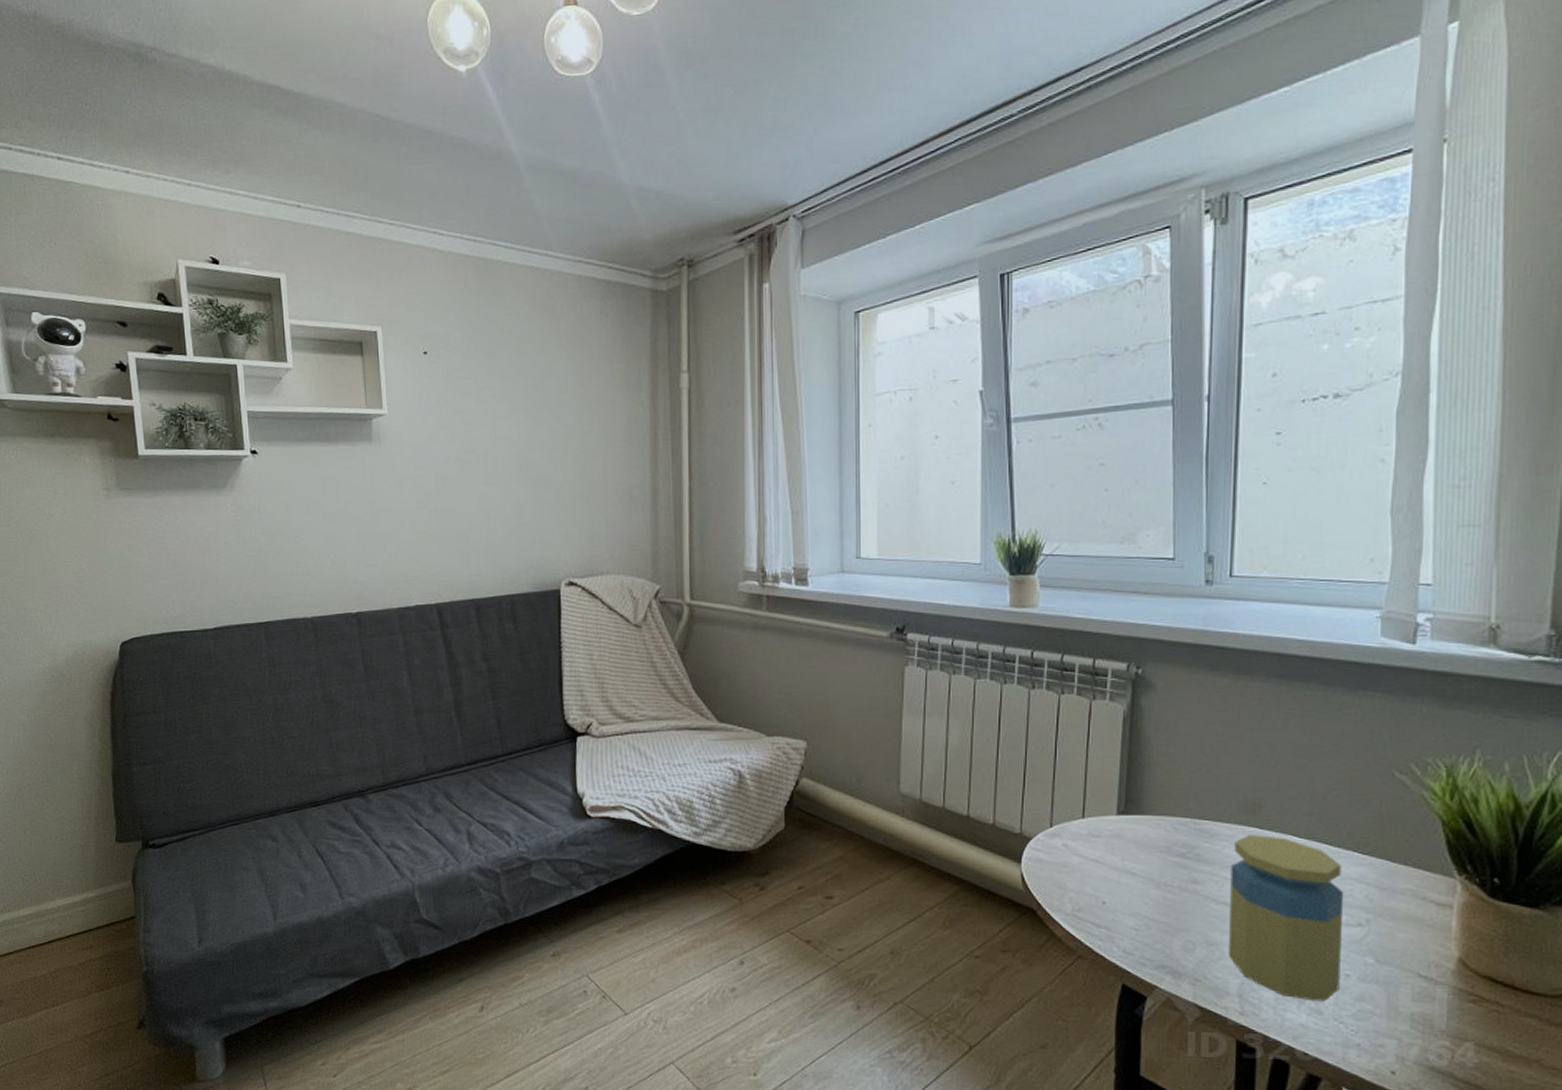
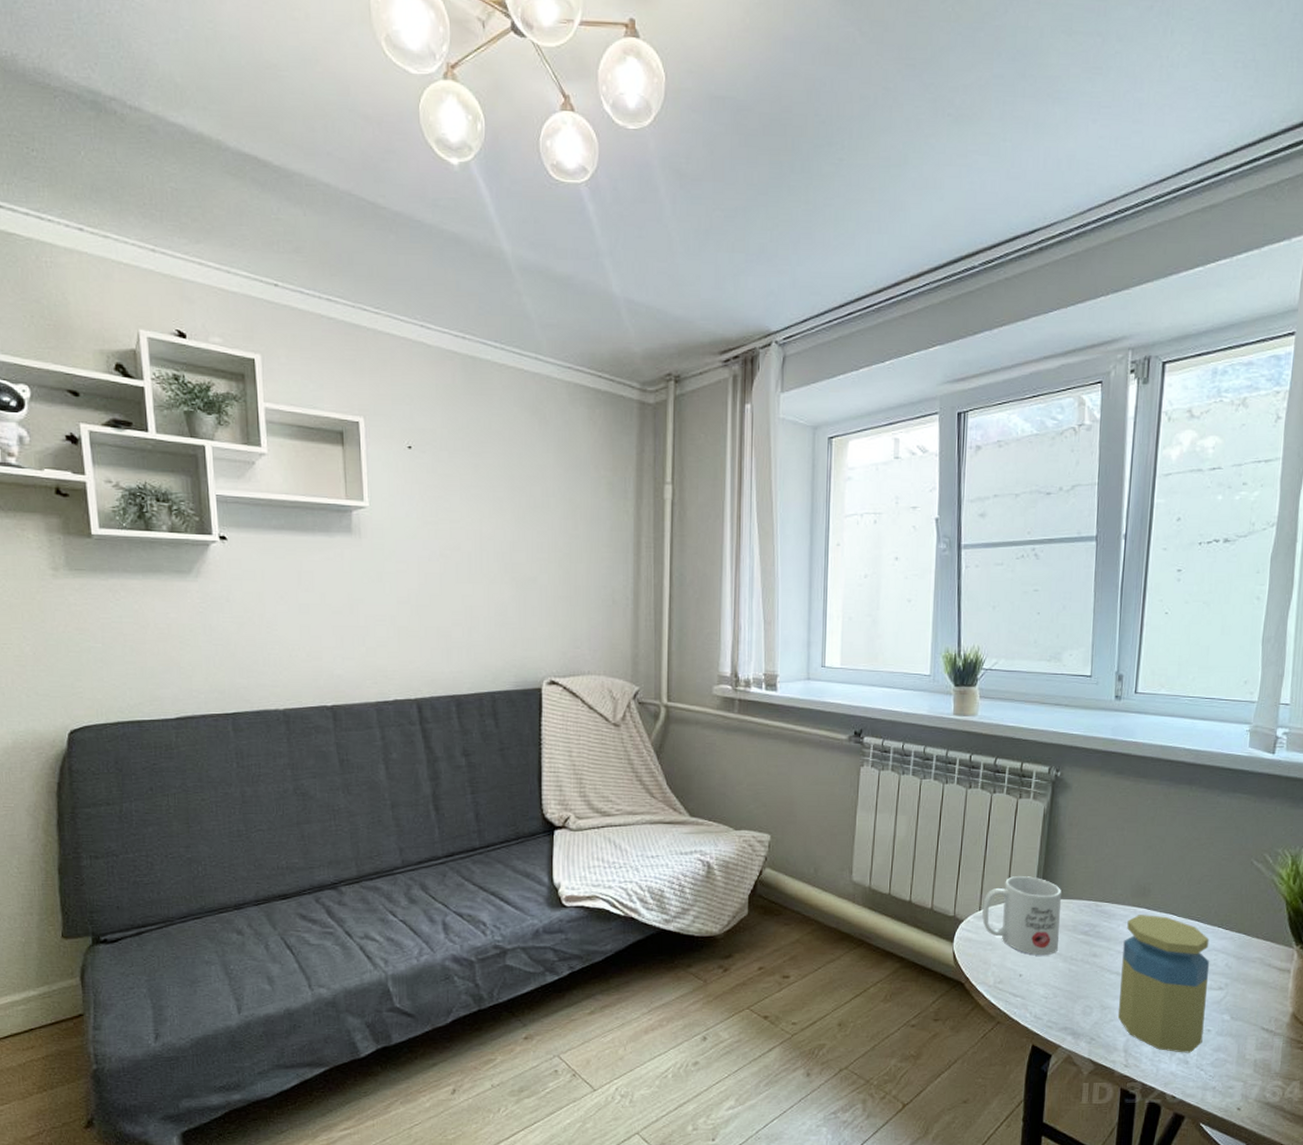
mug: none [1054,789,1151,881] -> present [982,876,1062,956]

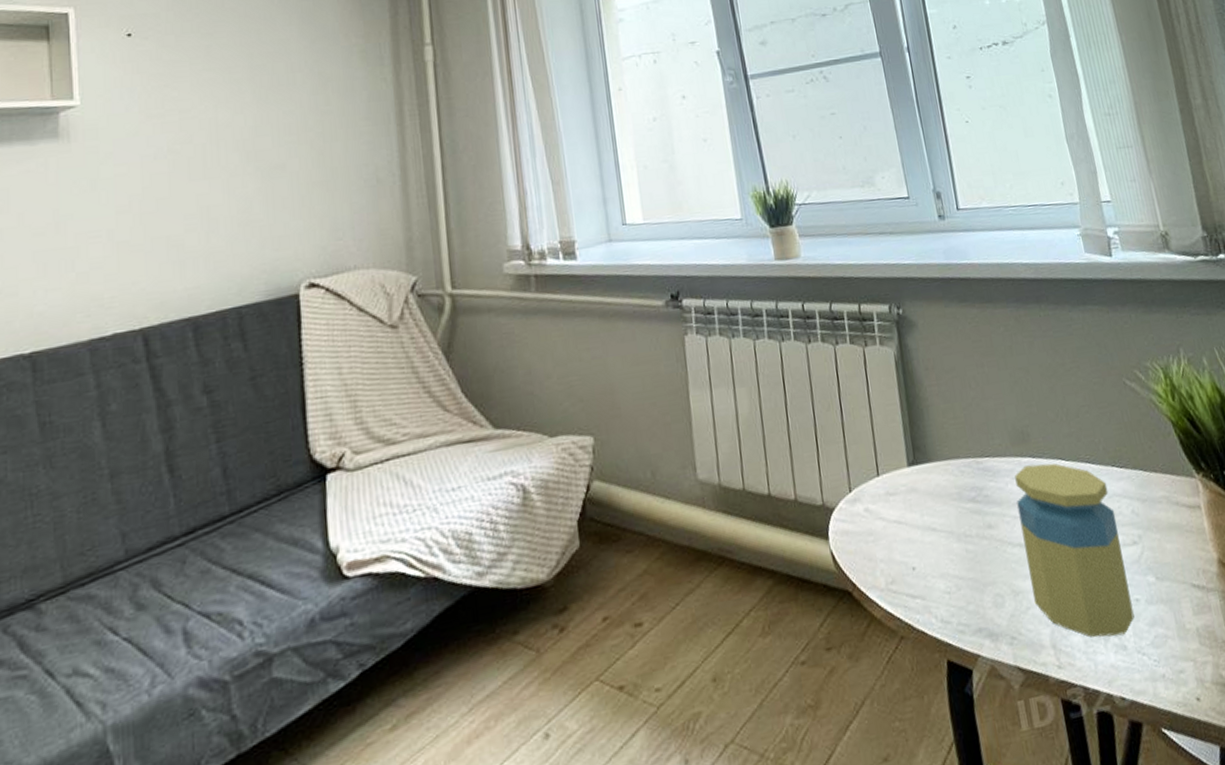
mug: present [982,876,1062,956] -> none [852,439,948,539]

